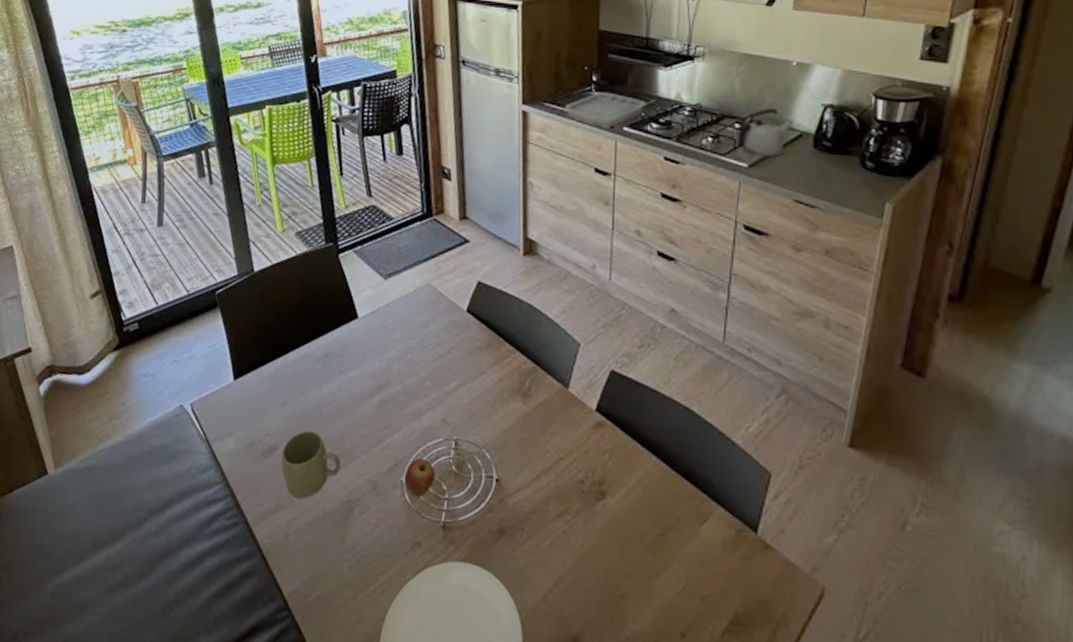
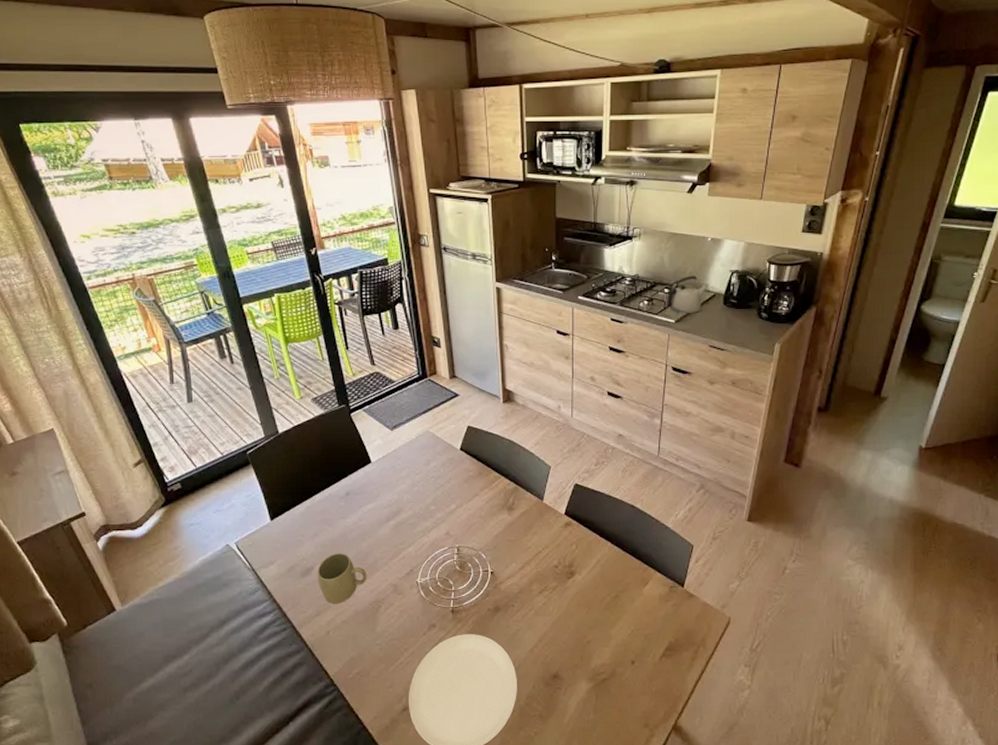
fruit: present [403,458,436,497] -> none [418,564,444,592]
dish rack: present [564,92,647,130] -> none [530,268,596,299]

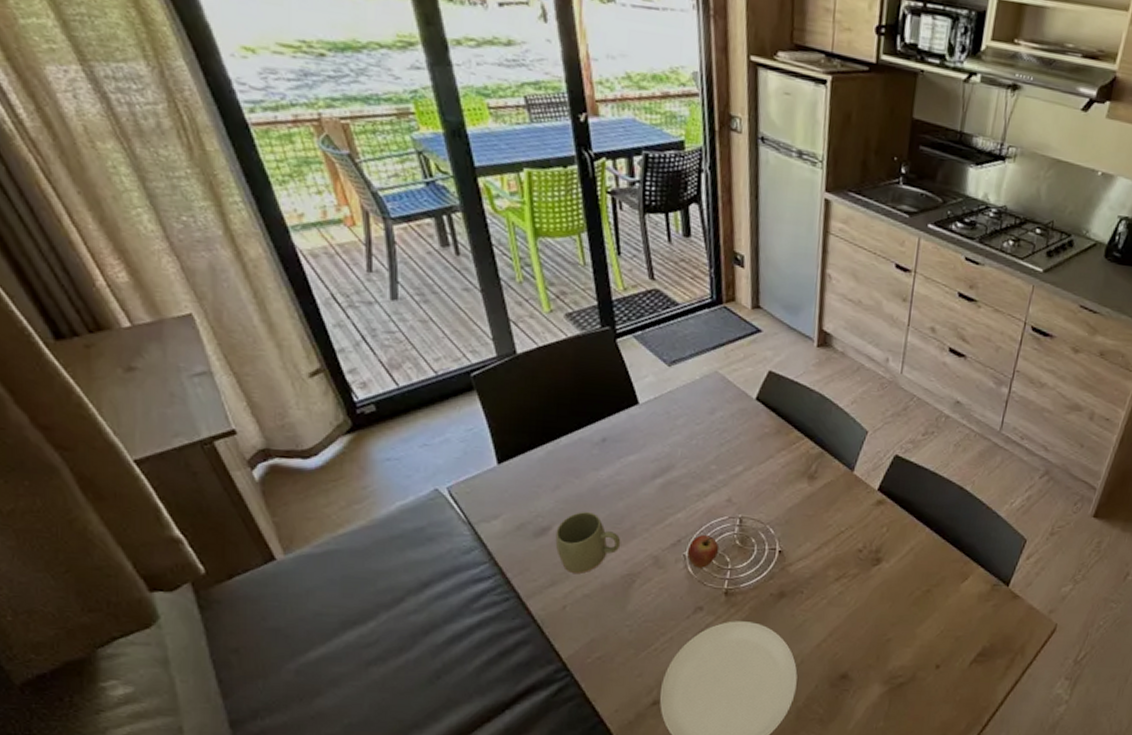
fruit: none [418,564,444,592] -> present [686,535,720,568]
kettle: present [667,275,708,313] -> none [1036,215,1090,263]

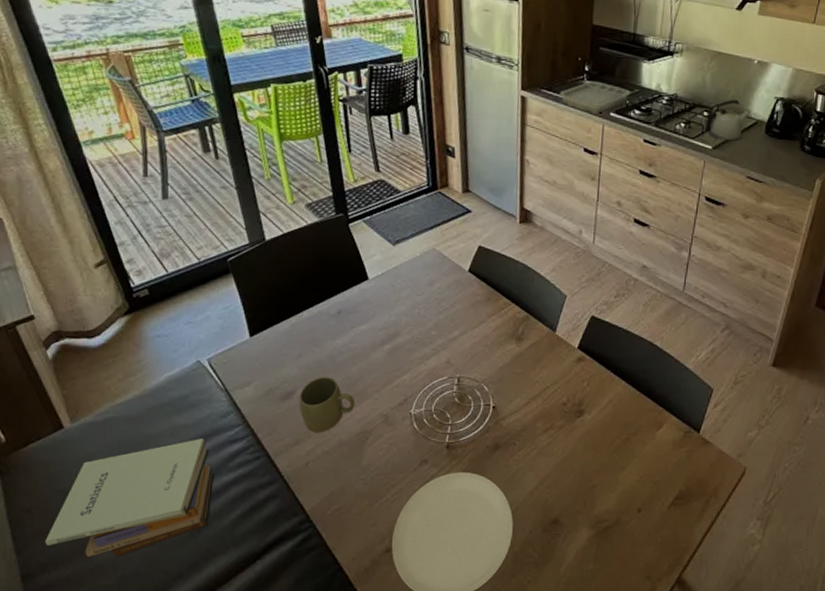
books: none [257,576,455,704] -> present [45,438,214,557]
fruit: present [686,535,720,568] -> none [412,394,441,424]
dish rack: none [869,185,954,226] -> present [559,81,631,115]
kettle: none [1036,215,1090,263] -> present [705,99,751,140]

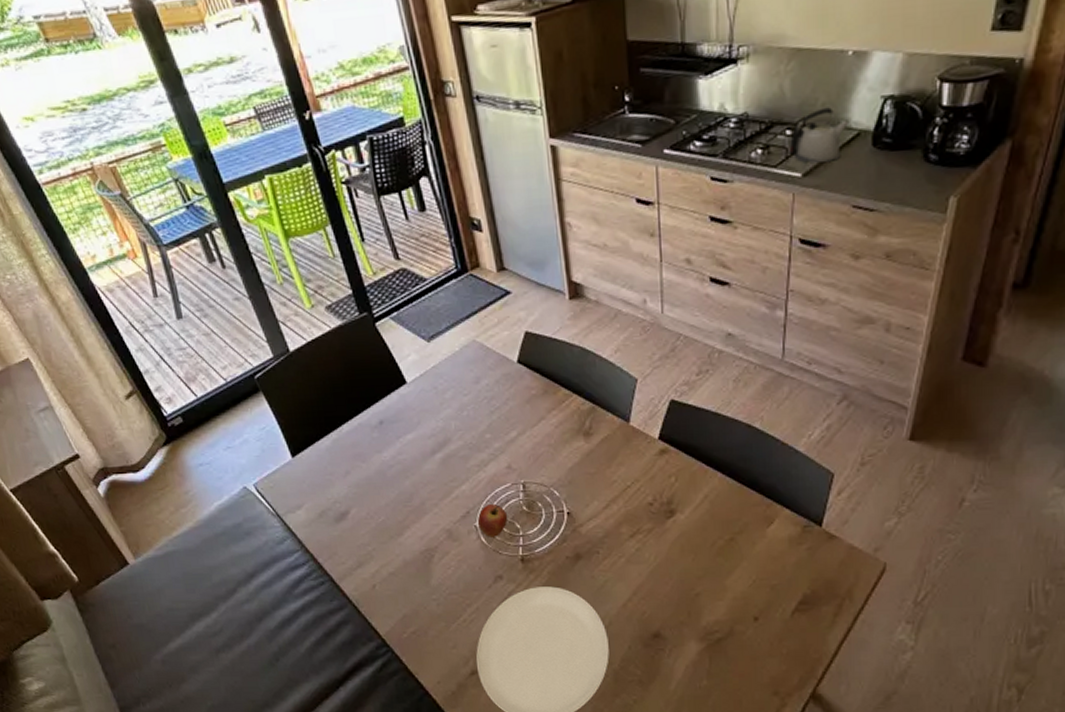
books: present [45,438,214,557] -> none [134,567,285,688]
mug: present [299,377,355,432] -> none [353,494,415,553]
fruit: none [412,394,441,424] -> present [477,504,508,537]
dish rack: present [559,81,631,115] -> none [596,112,688,155]

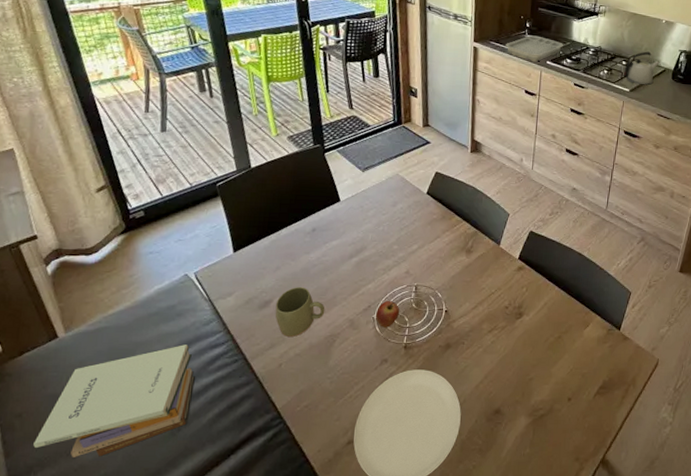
books: none [134,567,285,688] -> present [33,345,195,457]
mug: none [353,494,415,553] -> present [275,287,325,337]
dish rack: none [596,112,688,155] -> present [505,35,564,63]

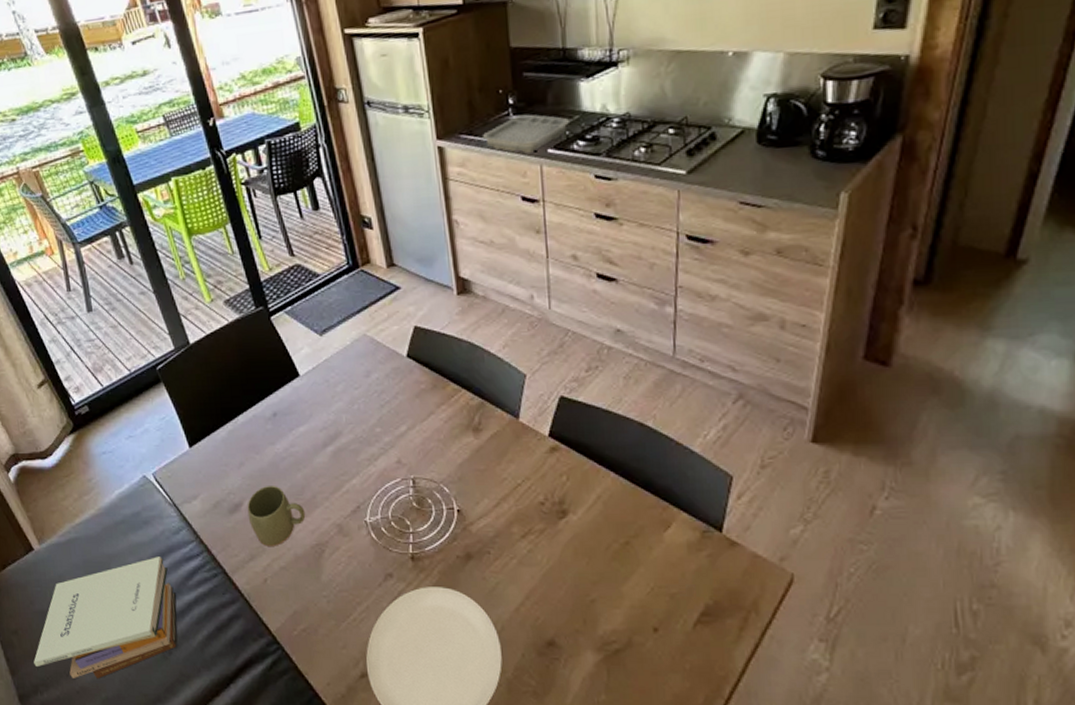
fruit: present [375,301,400,328] -> none [367,500,398,533]
kettle: present [624,51,660,85] -> none [673,106,733,161]

